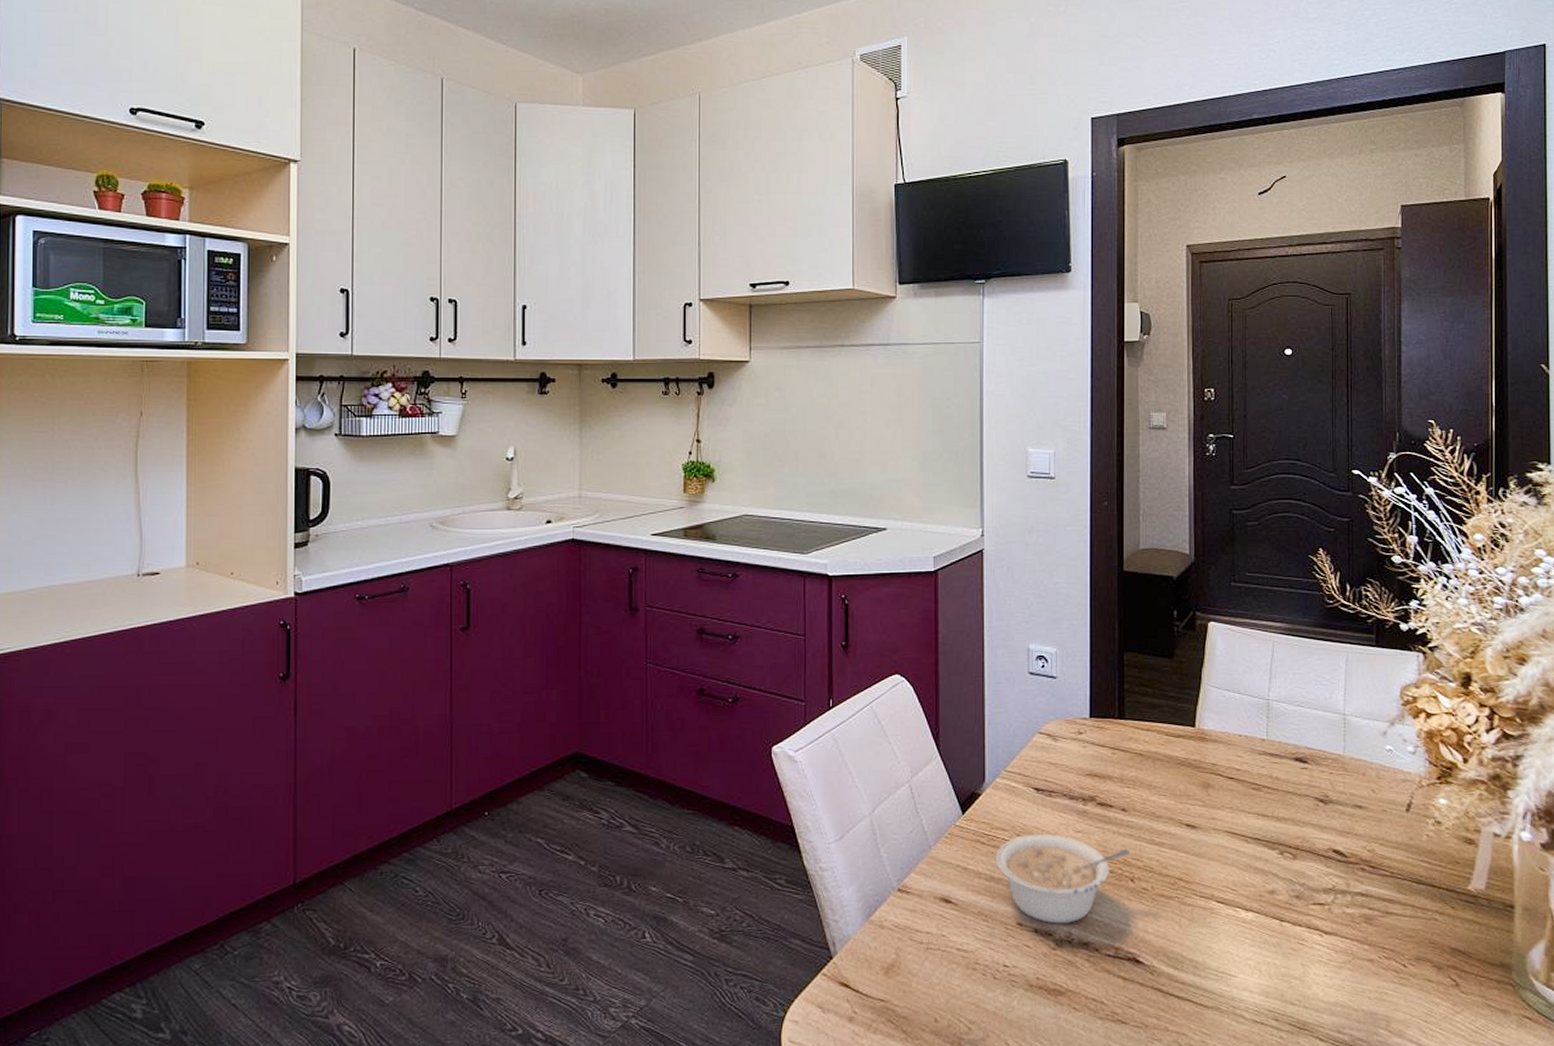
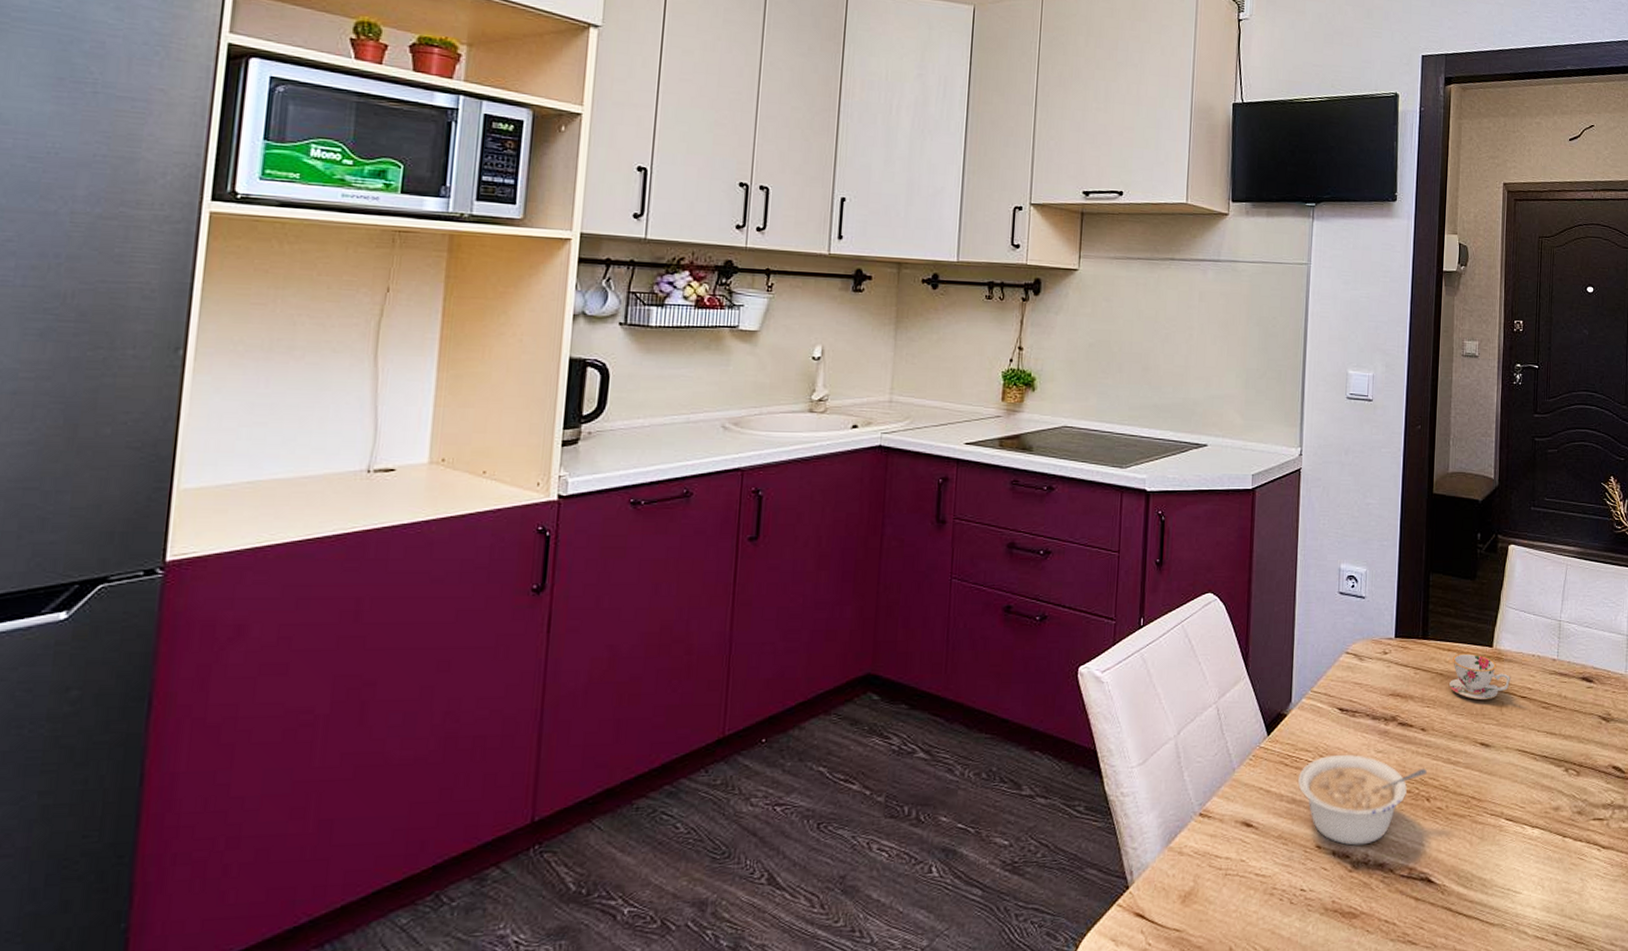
teacup: none [1150,733,1217,780] -> present [1449,653,1511,699]

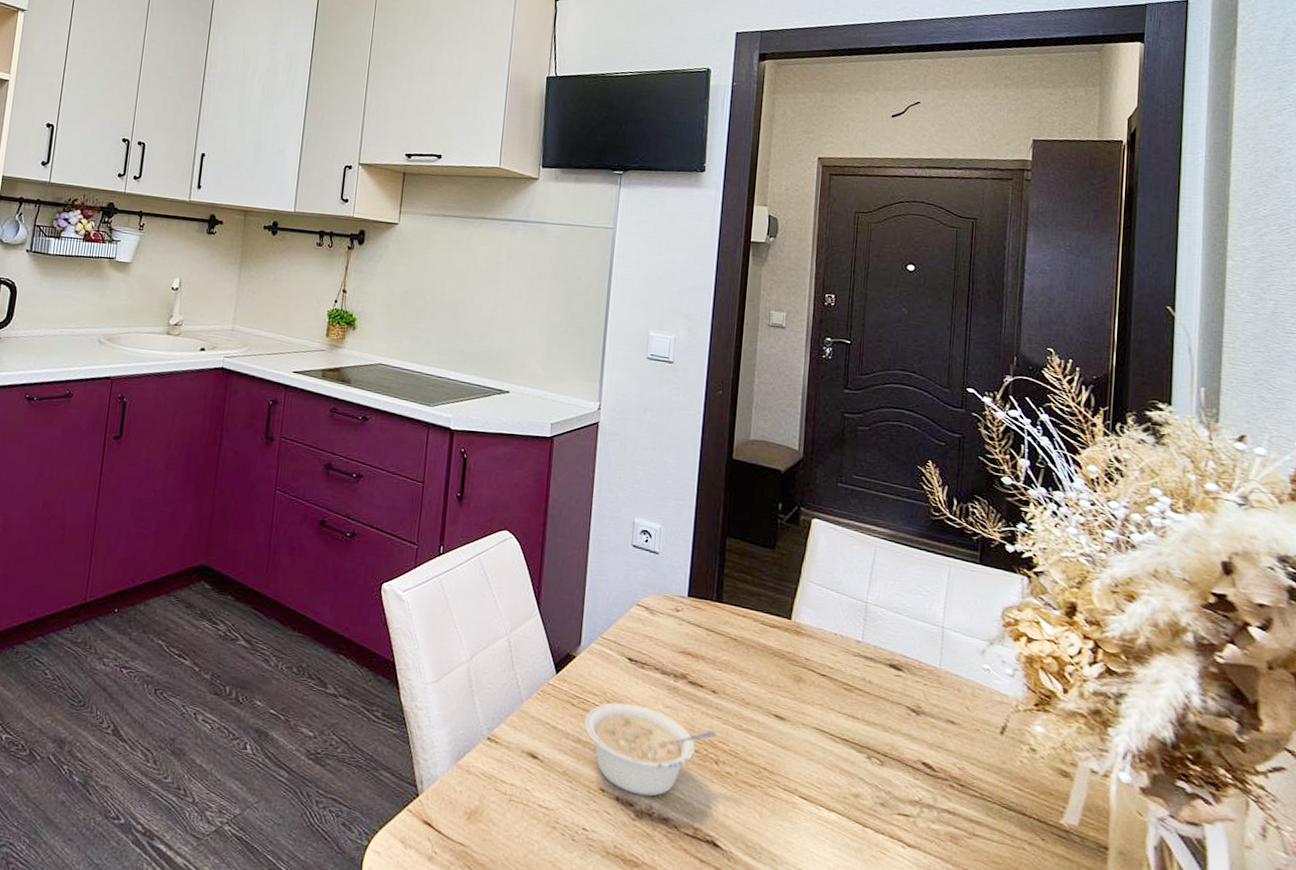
teacup: present [1449,653,1511,699] -> none [743,621,811,672]

